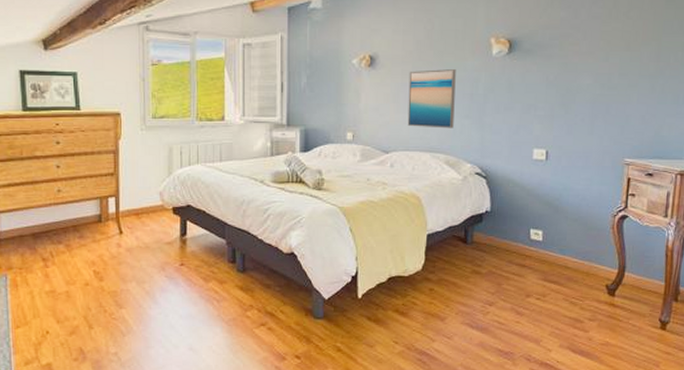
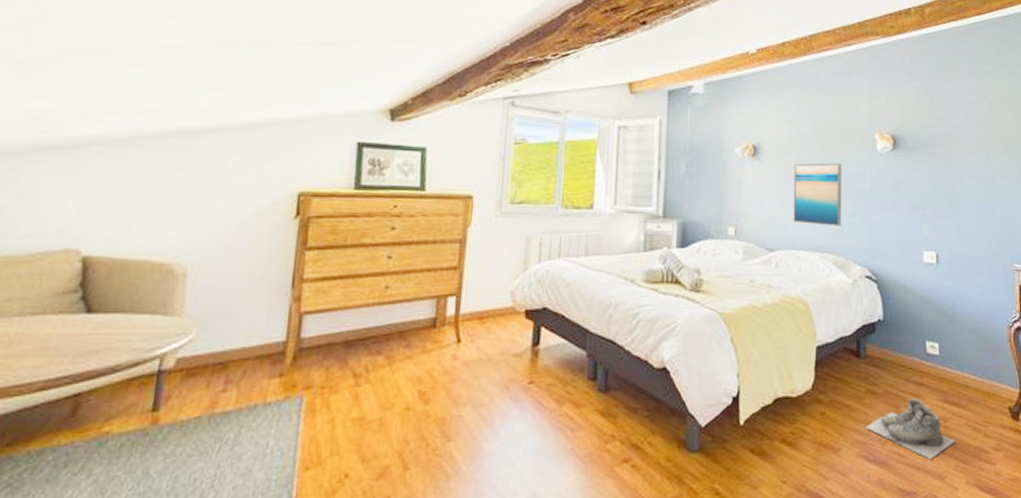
boots: none [470,277,552,327] -> present [866,398,955,460]

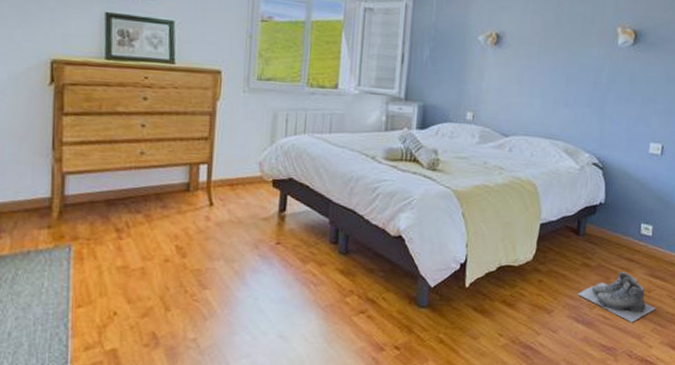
wall art: present [793,163,842,226] -> none [529,53,582,116]

